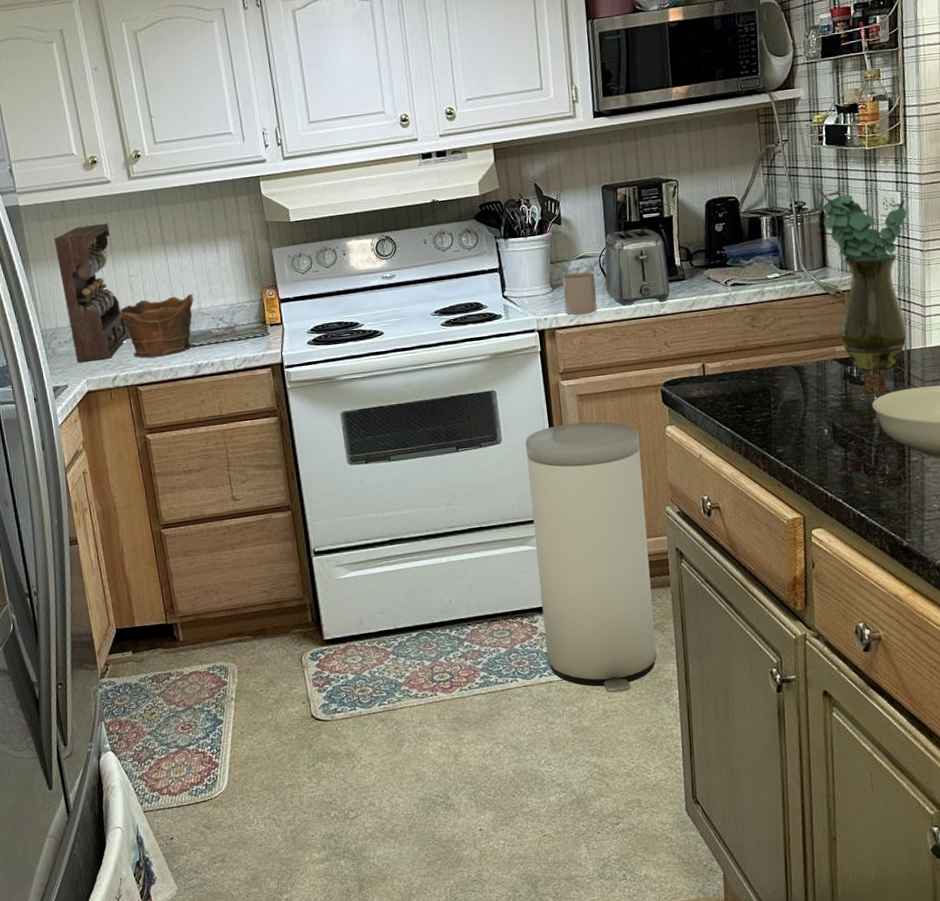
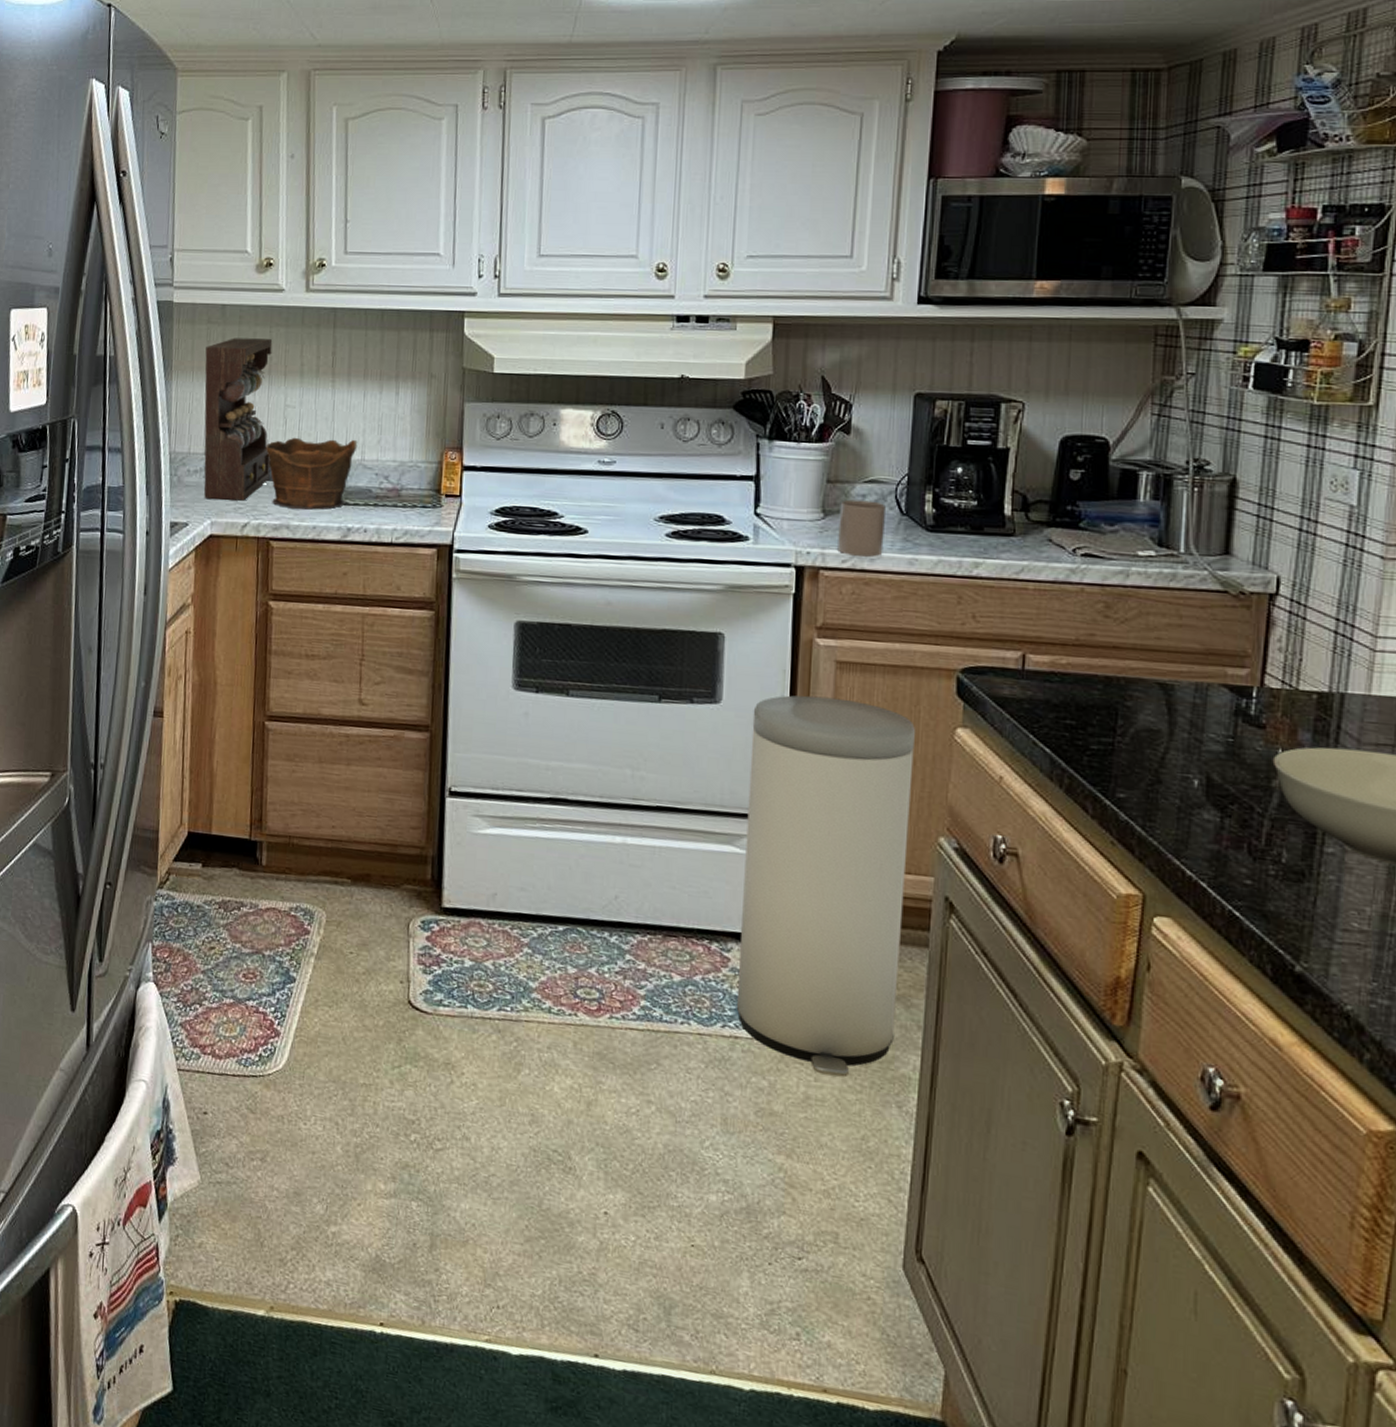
toaster: present [604,228,671,306] -> none [899,455,993,559]
vase: present [817,188,907,370] -> none [1229,445,1367,714]

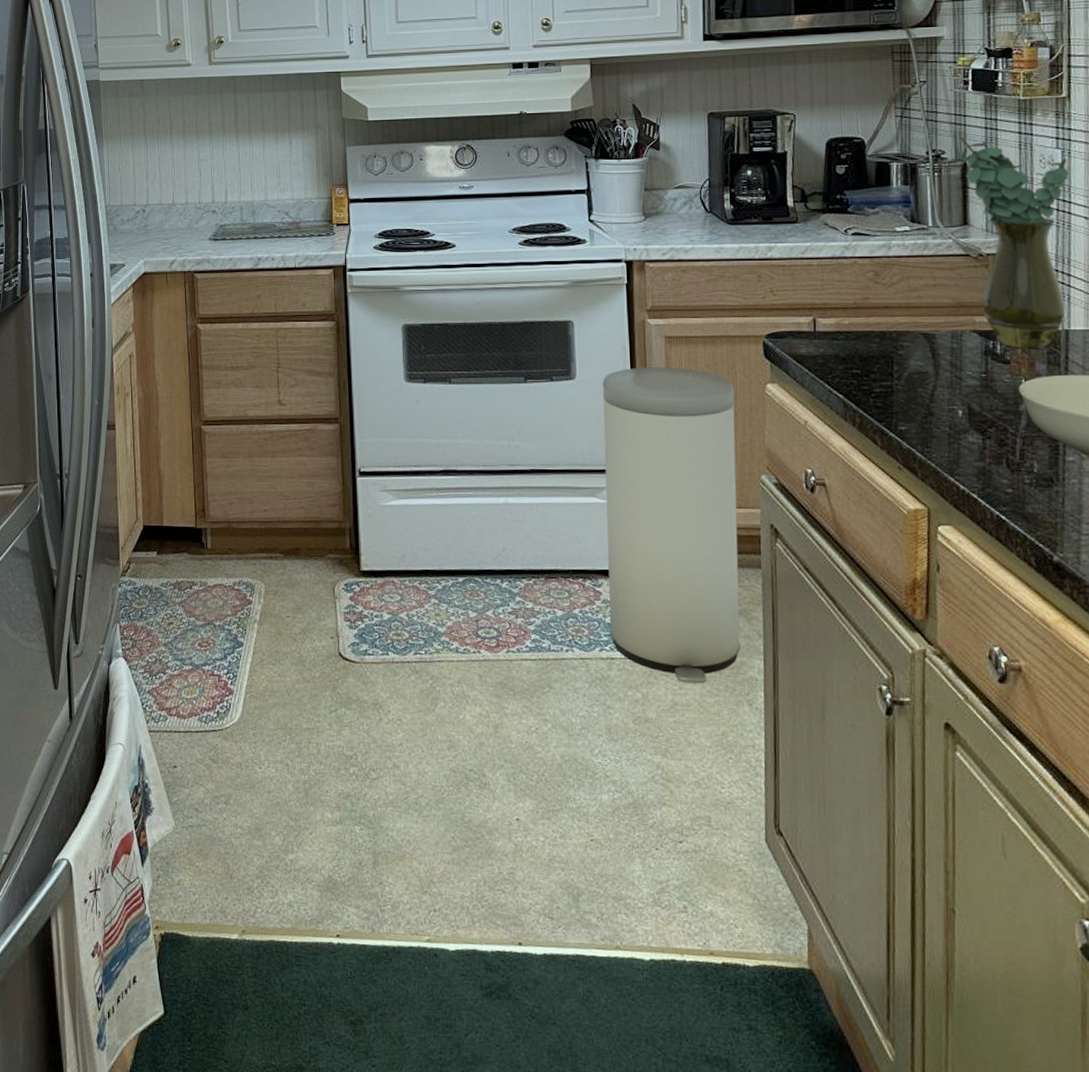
spice rack: present [204,338,273,501] -> none [129,106,190,242]
clay pot: present [265,437,358,510] -> none [185,183,261,245]
mug: present [837,499,885,558] -> none [656,203,695,250]
vase: none [1229,445,1367,714] -> present [959,136,1069,348]

